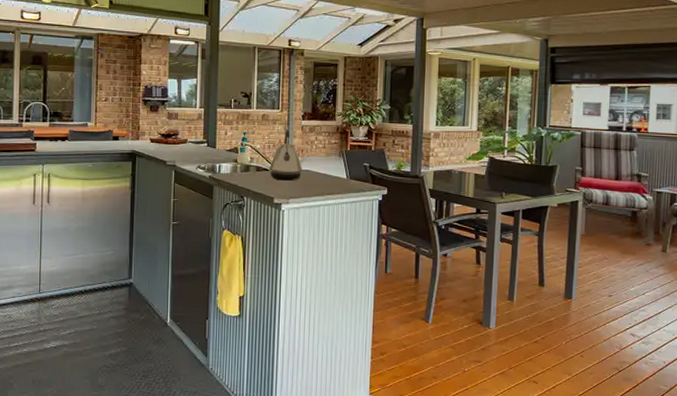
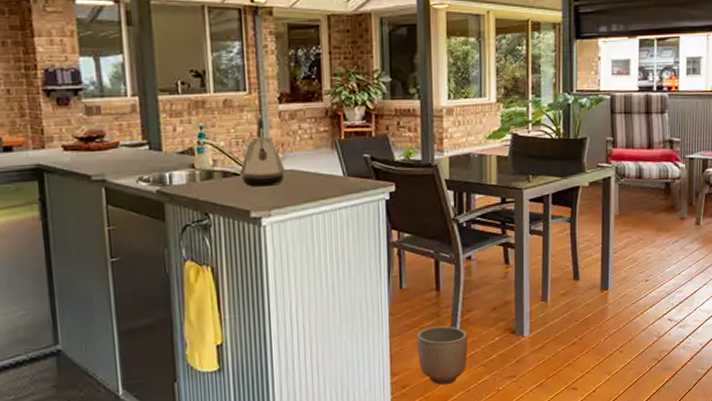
planter: none [395,307,440,358] -> present [416,325,468,385]

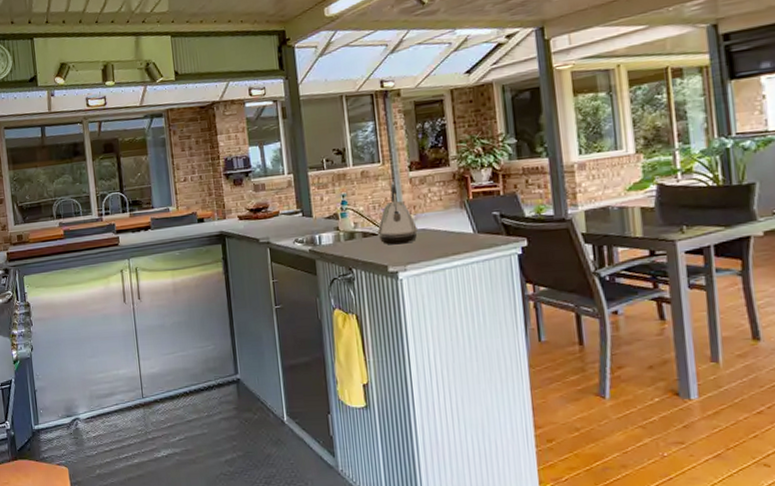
planter: present [416,325,468,385] -> none [559,381,622,443]

